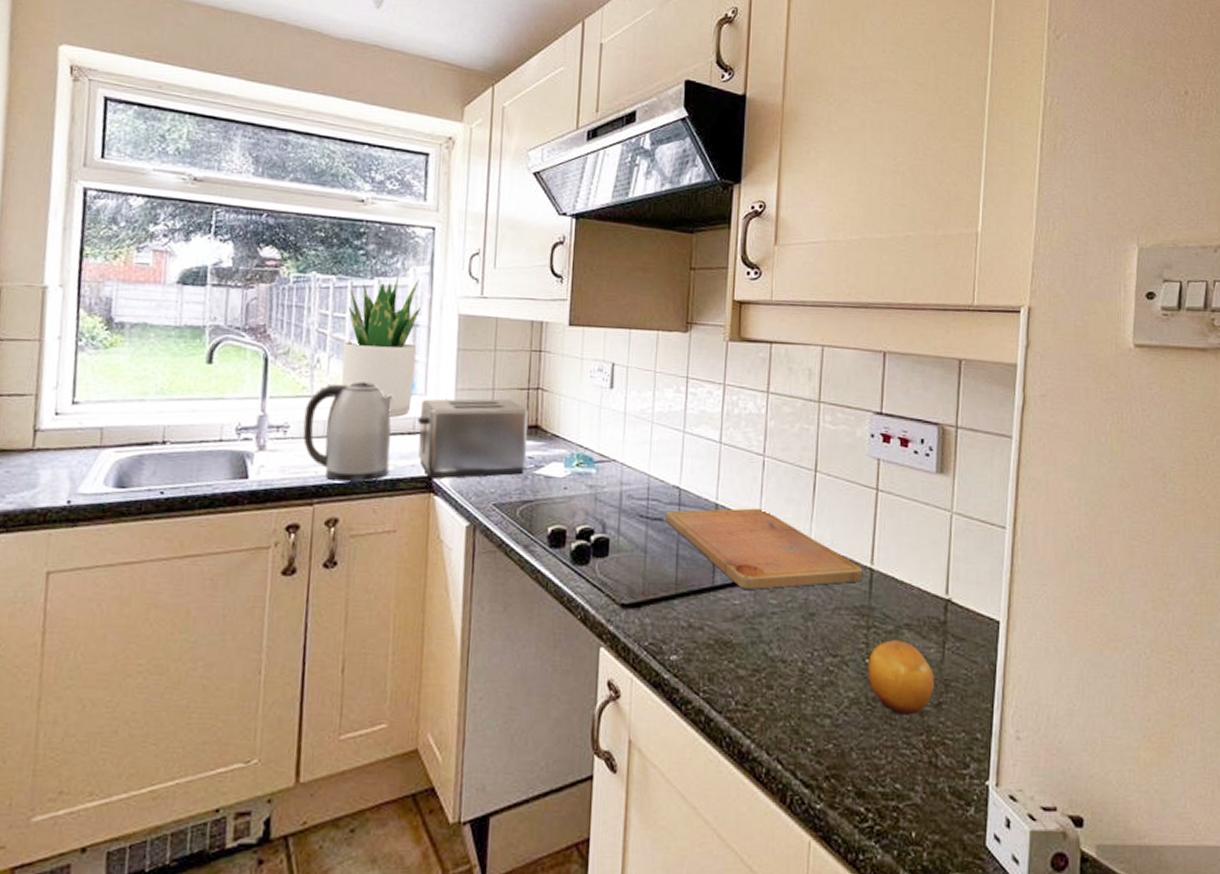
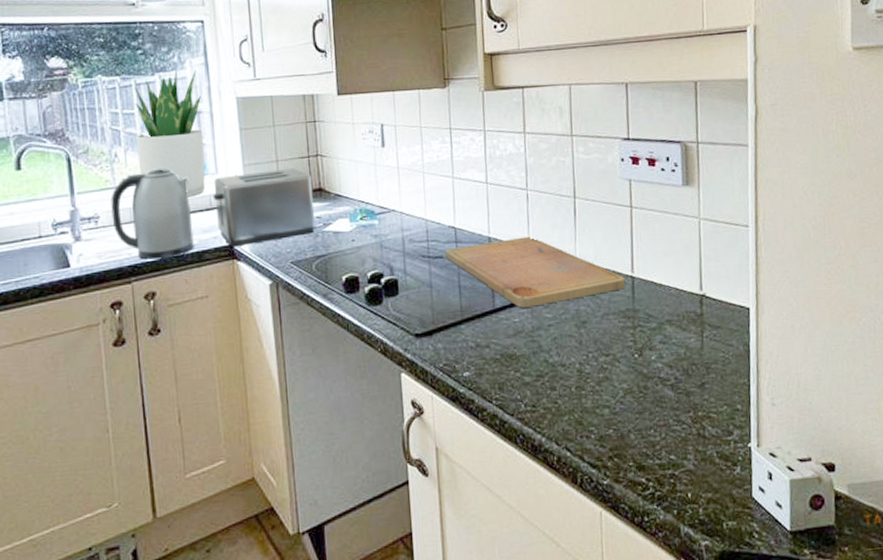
fruit: present [869,640,935,715] -> none [637,334,698,398]

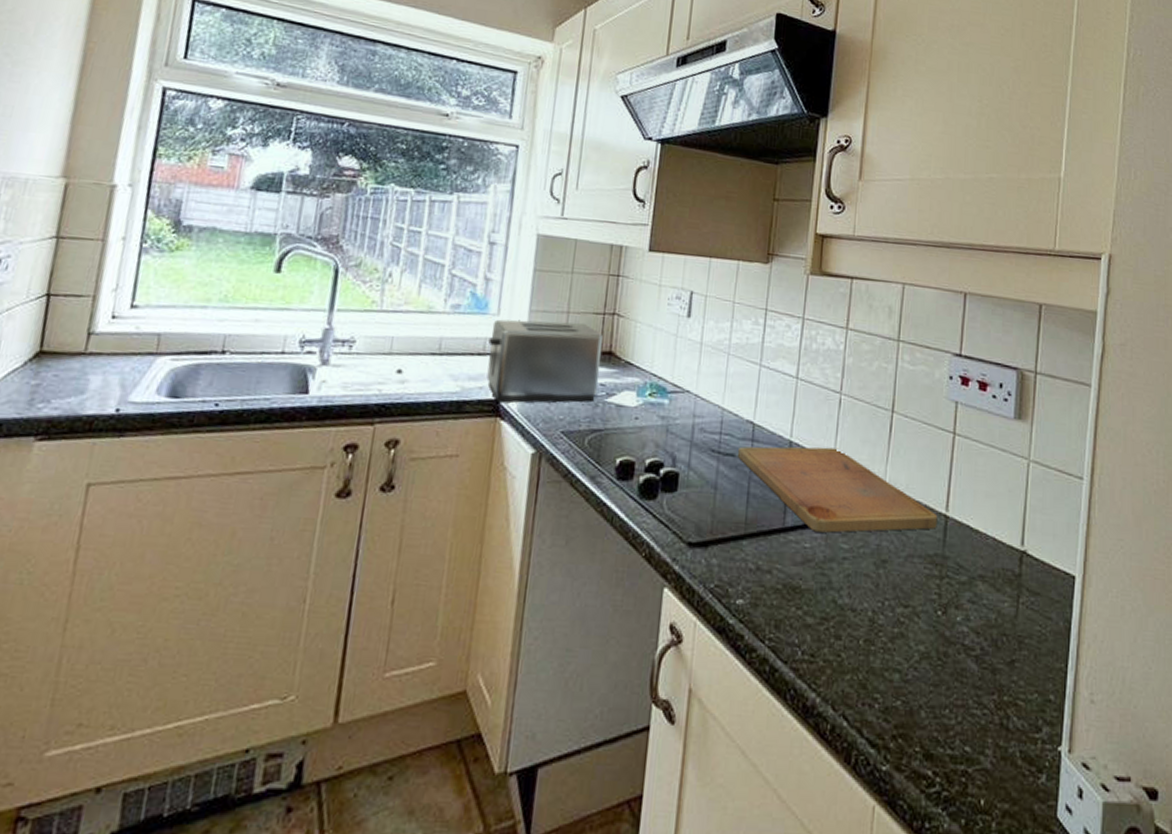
kettle: present [111,168,194,261] -> none [369,298,465,404]
planter: present [134,69,206,197] -> none [412,192,500,337]

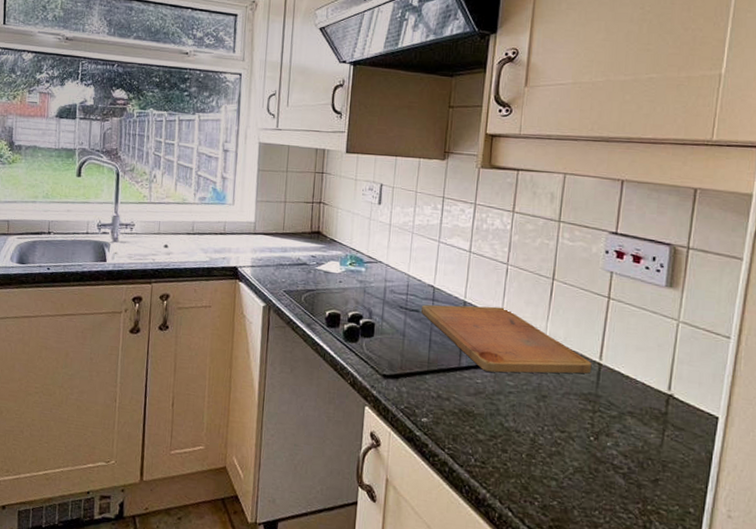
toaster: present [486,319,603,404] -> none [227,208,312,270]

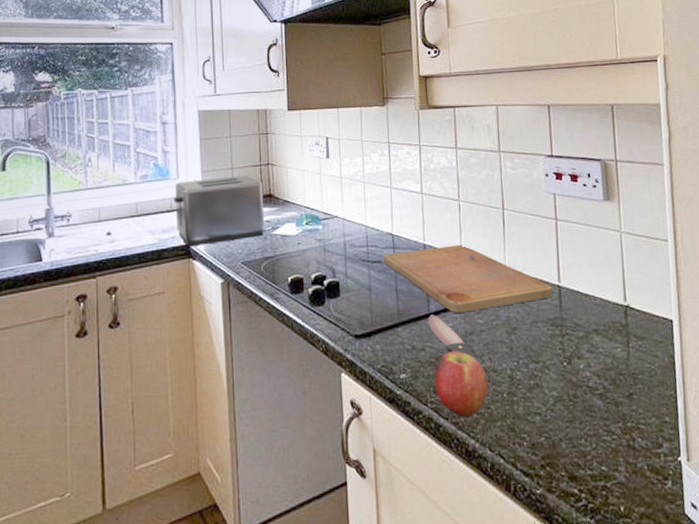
toaster: none [227,208,312,270] -> present [174,175,265,247]
fruit: none [455,406,508,468] -> present [435,351,488,417]
kitchen knife: none [457,368,513,457] -> present [428,314,495,398]

